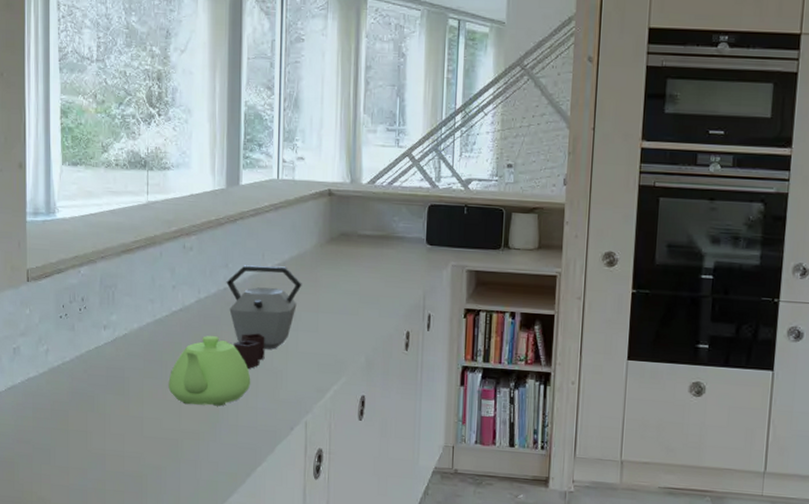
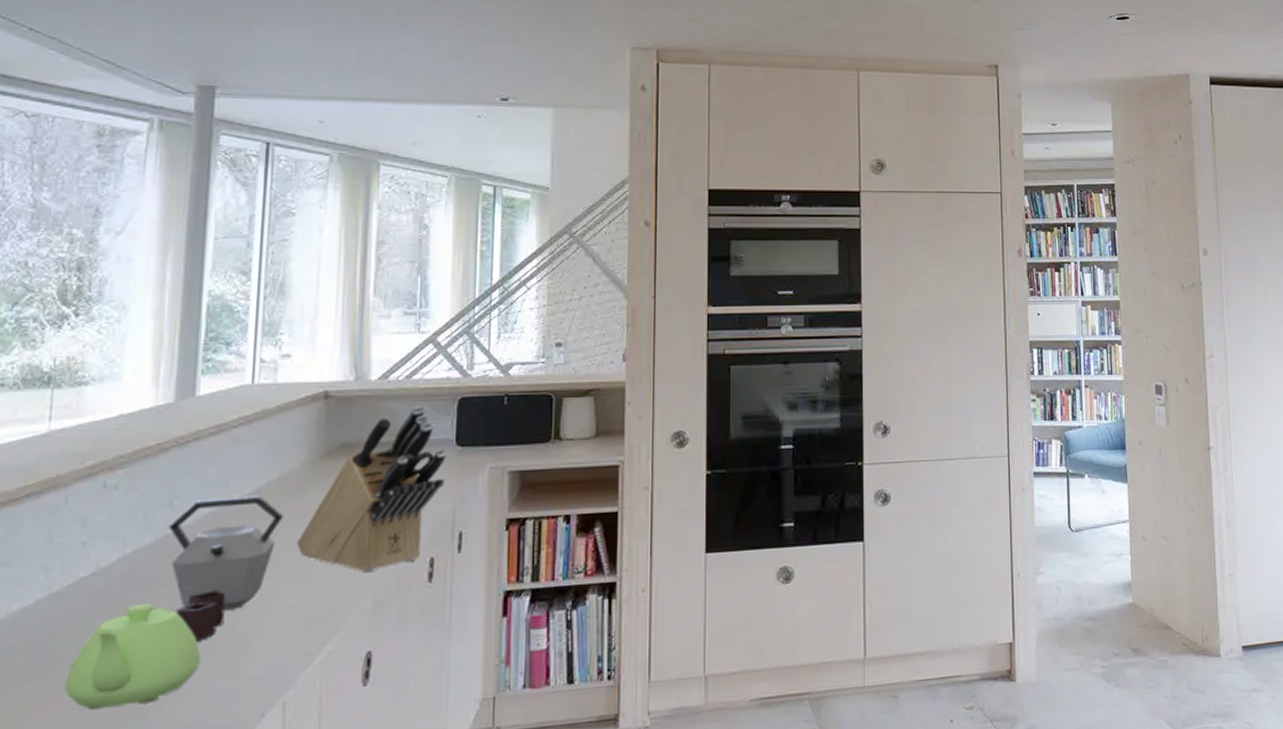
knife block: none [311,208,419,336] -> present [296,406,447,573]

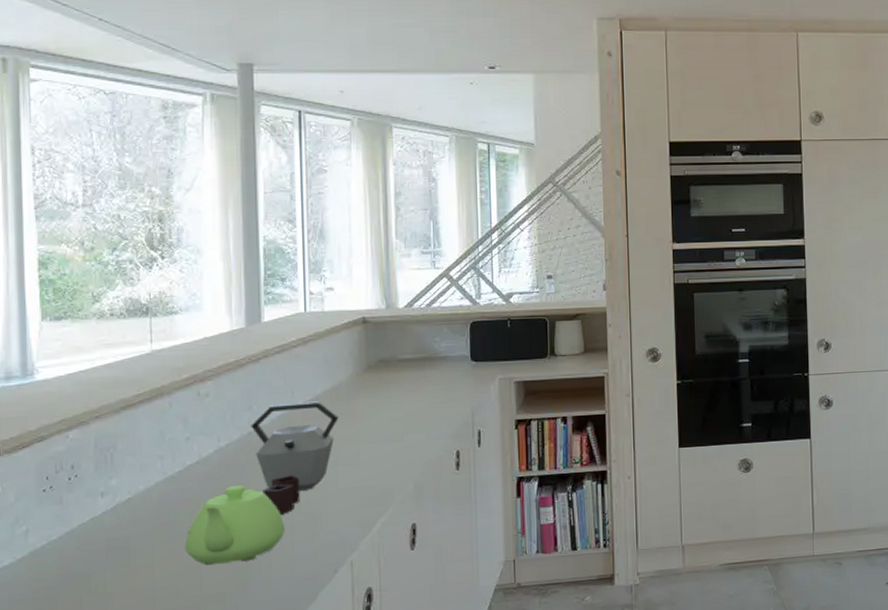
knife block: present [296,406,447,573] -> none [351,329,464,463]

